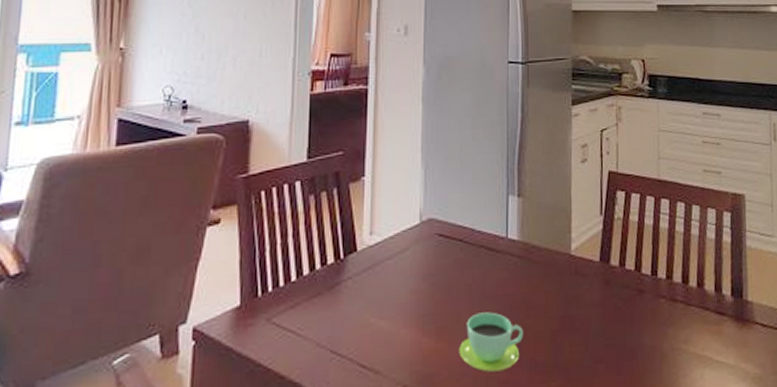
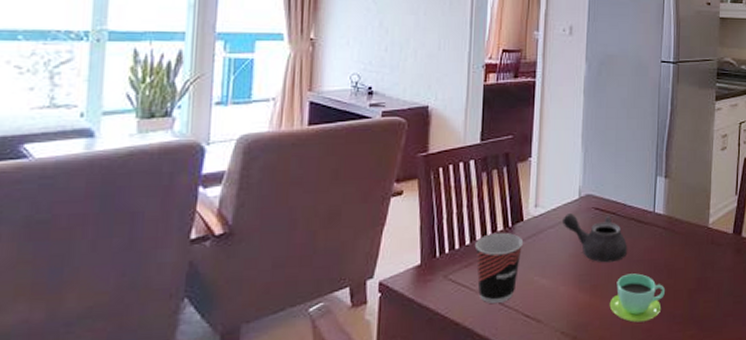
cup: none [301,265,358,352] -> present [474,232,524,303]
teapot: none [402,241,478,300] -> present [563,213,628,263]

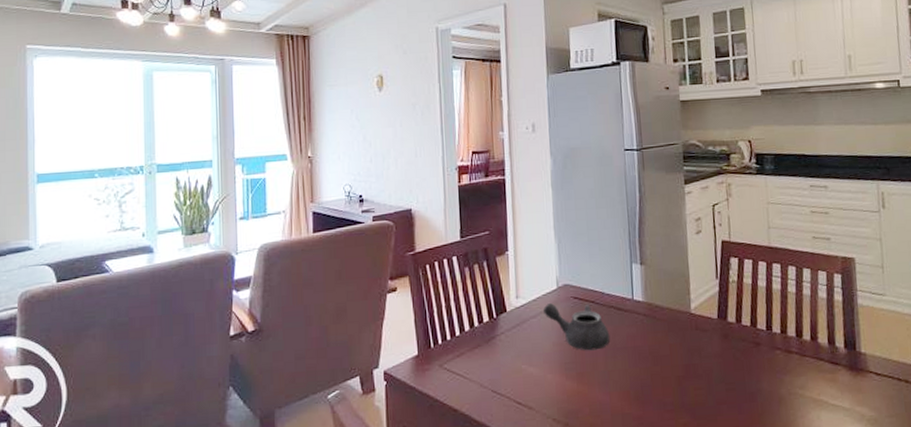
cup: present [474,232,524,303] -> none [464,323,509,391]
cup: present [609,273,665,323] -> none [597,361,652,410]

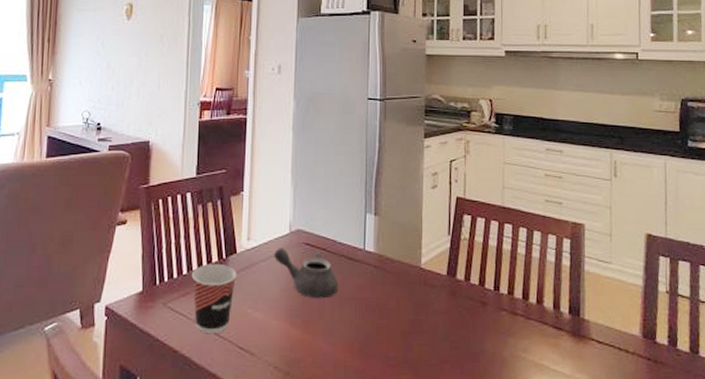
cup: none [464,323,509,391] -> present [191,263,237,333]

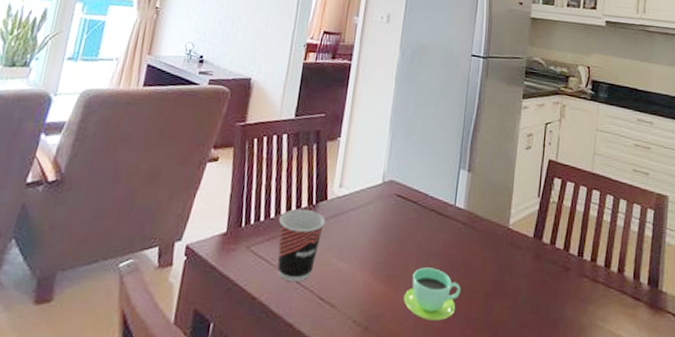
teapot: present [274,248,339,299] -> none [364,197,427,253]
cup: none [321,311,377,362] -> present [403,267,461,321]

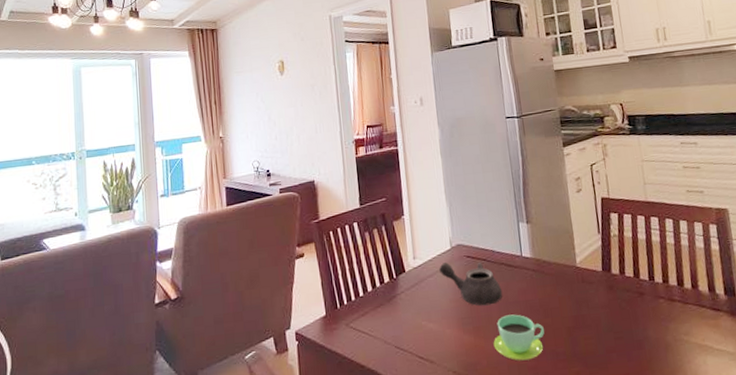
cup: present [277,208,326,281] -> none [367,283,409,347]
teapot: none [364,197,427,253] -> present [439,261,503,306]

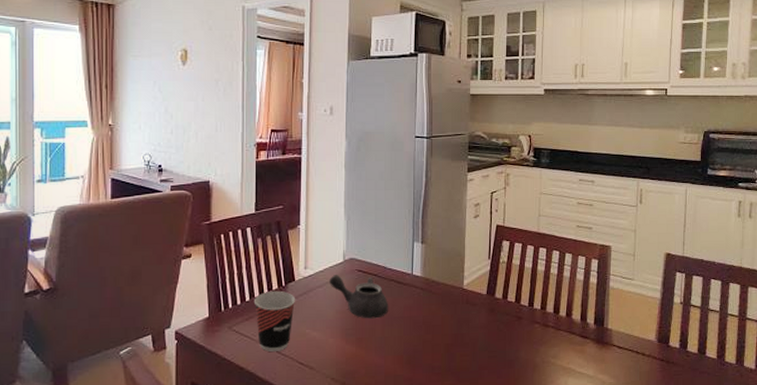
cup: none [367,283,409,347] -> present [253,290,296,352]
cup: present [493,314,544,361] -> none [373,329,424,372]

